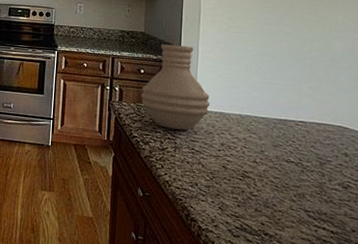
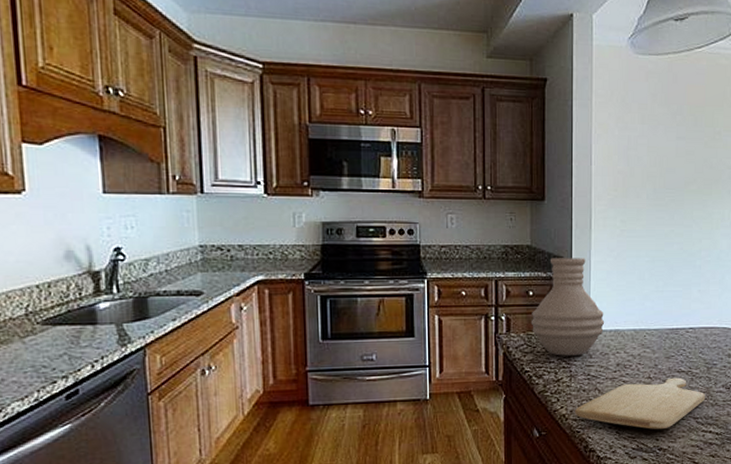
chopping board: none [177,163,319,215] -> present [574,377,706,429]

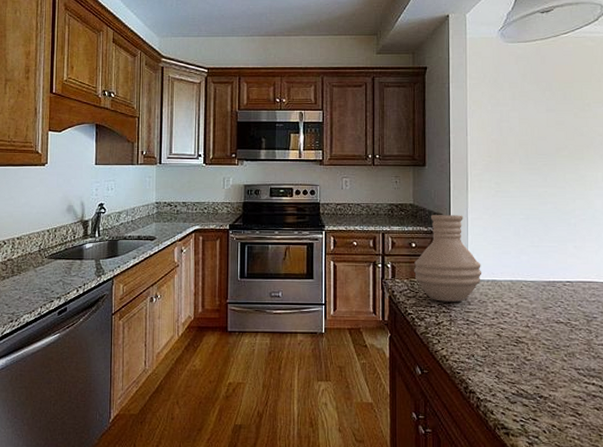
chopping board: present [574,377,706,429] -> none [454,328,587,377]

